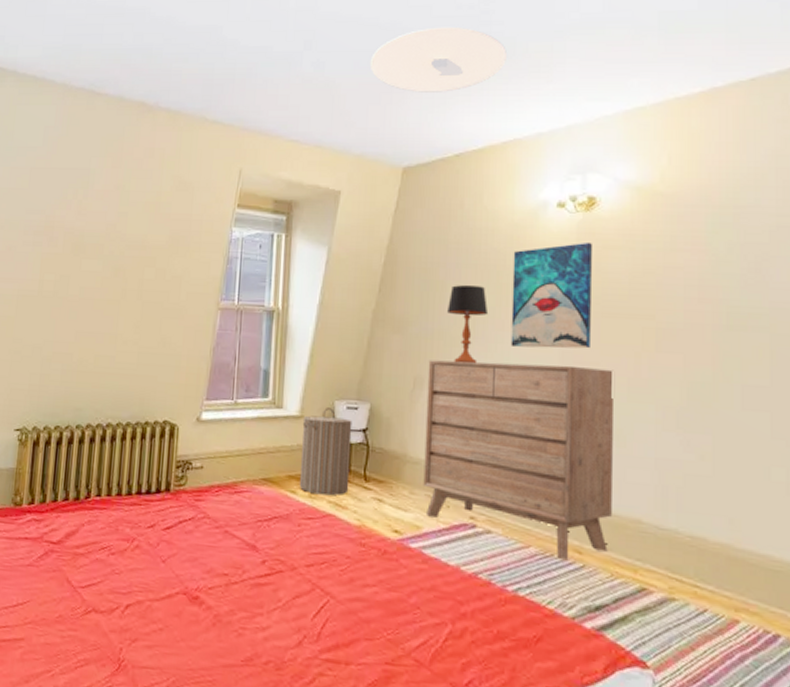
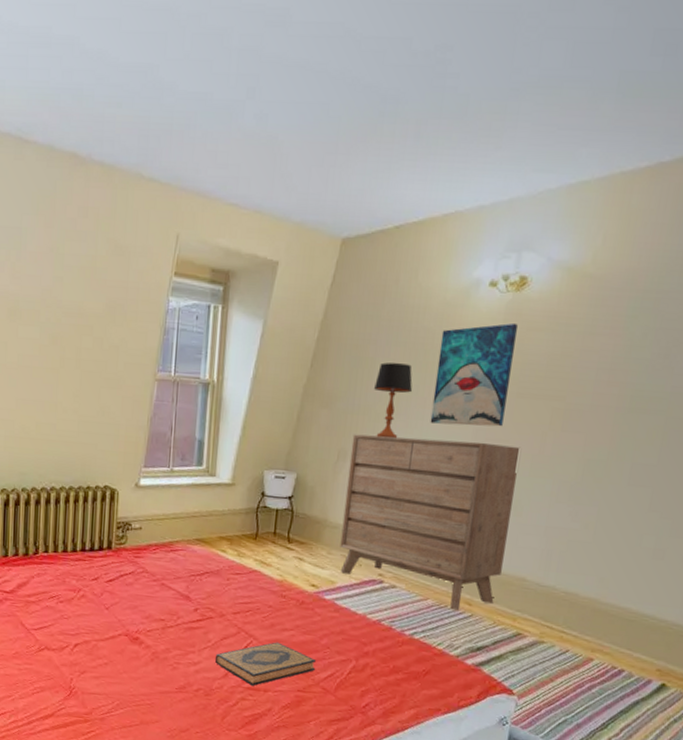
hardback book: none [286,601,406,657] -> present [214,642,317,686]
laundry hamper: present [299,408,353,496] -> none [229,476,280,555]
ceiling light: present [369,27,507,92] -> none [315,77,459,156]

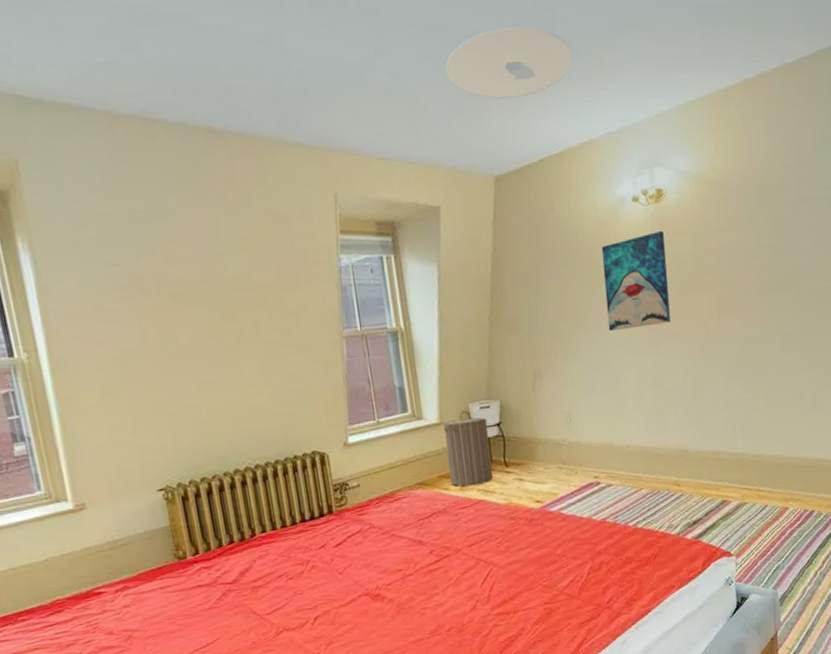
hardback book: present [214,642,317,686] -> none [460,563,557,611]
laundry hamper: none [229,476,280,555] -> present [443,411,494,487]
ceiling light: none [315,77,459,156] -> present [445,27,573,99]
dresser: present [340,434,522,611] -> none [543,337,698,494]
table lamp: present [374,362,413,439] -> none [552,281,588,353]

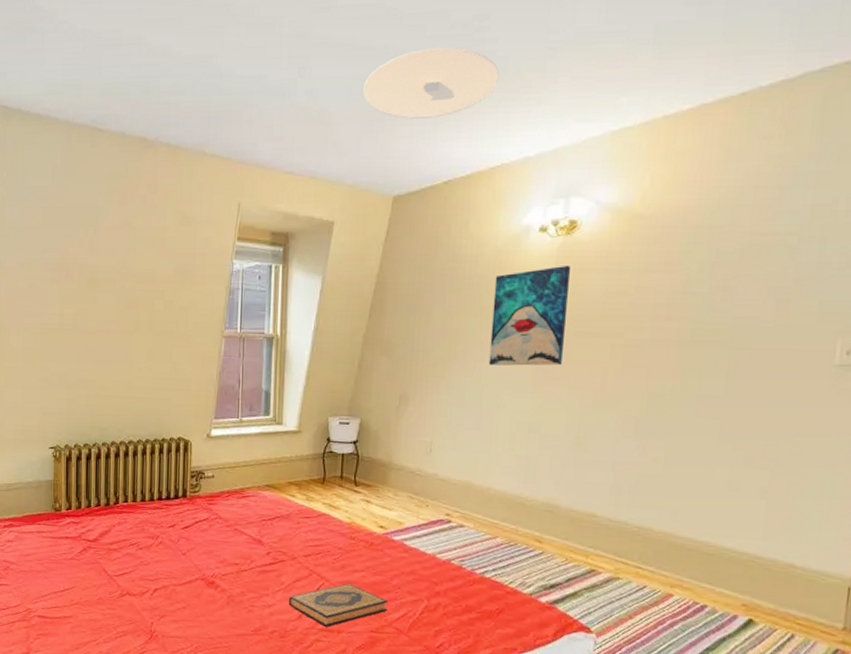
laundry hamper: present [443,411,494,487] -> none [297,423,344,498]
hardback book: none [460,563,557,611] -> present [288,583,389,627]

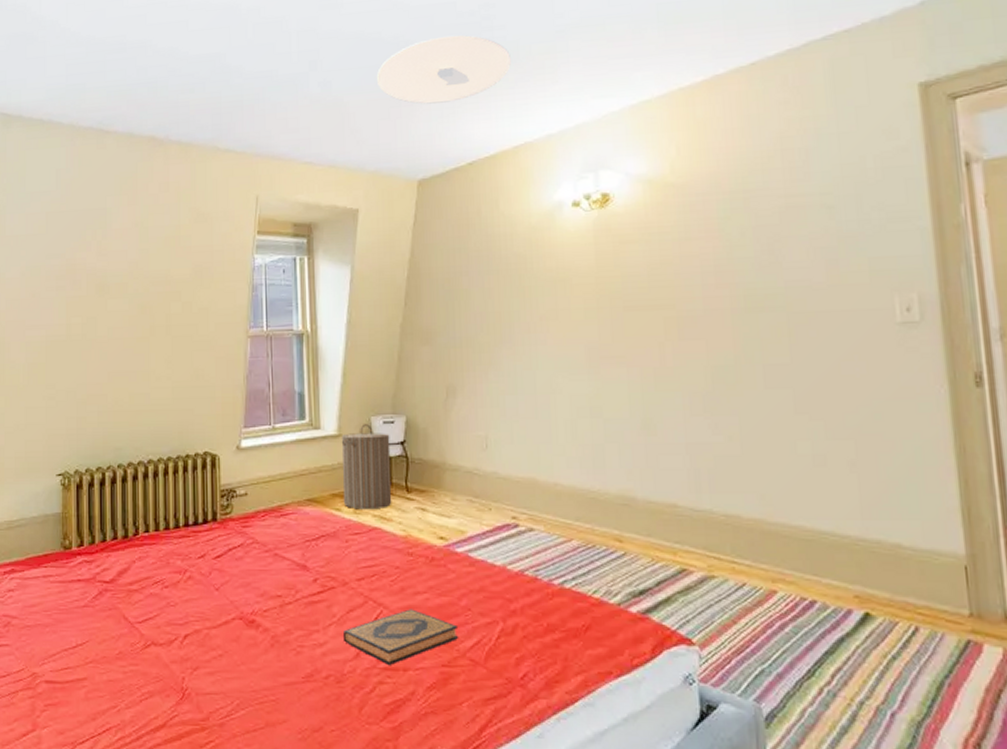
laundry hamper: none [297,423,344,498] -> present [341,424,392,510]
wall art: present [488,265,571,366] -> none [533,238,615,347]

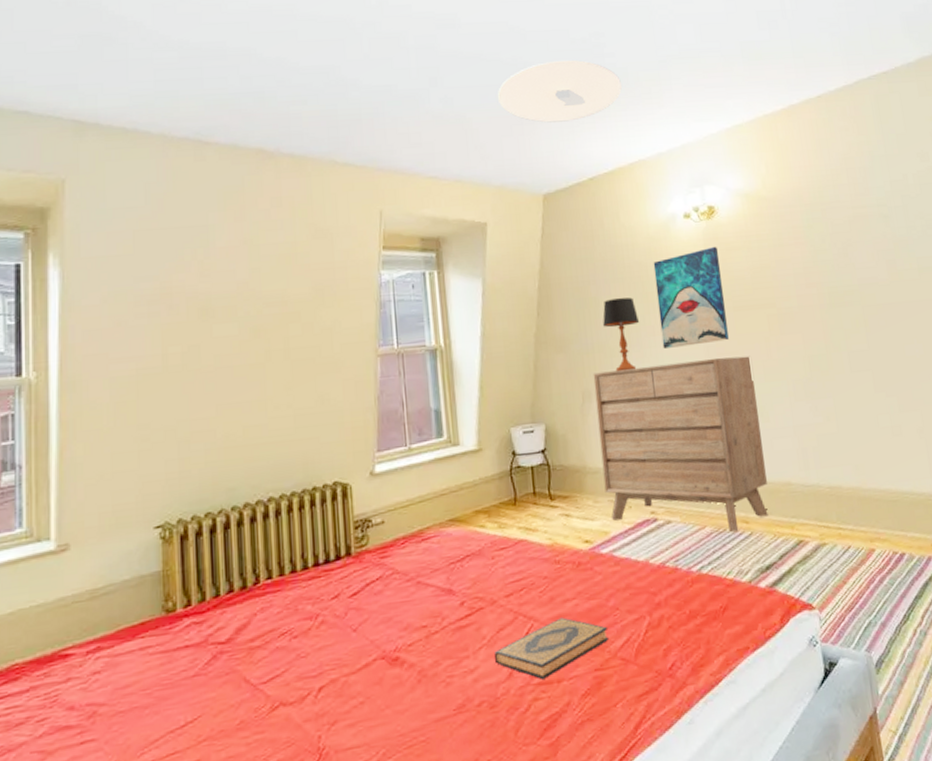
laundry hamper: present [341,424,392,510] -> none [481,436,537,524]
dresser: none [459,361,648,550] -> present [593,355,769,533]
table lamp: none [473,291,514,369] -> present [602,297,640,372]
wall art: none [533,238,615,347] -> present [653,246,729,349]

